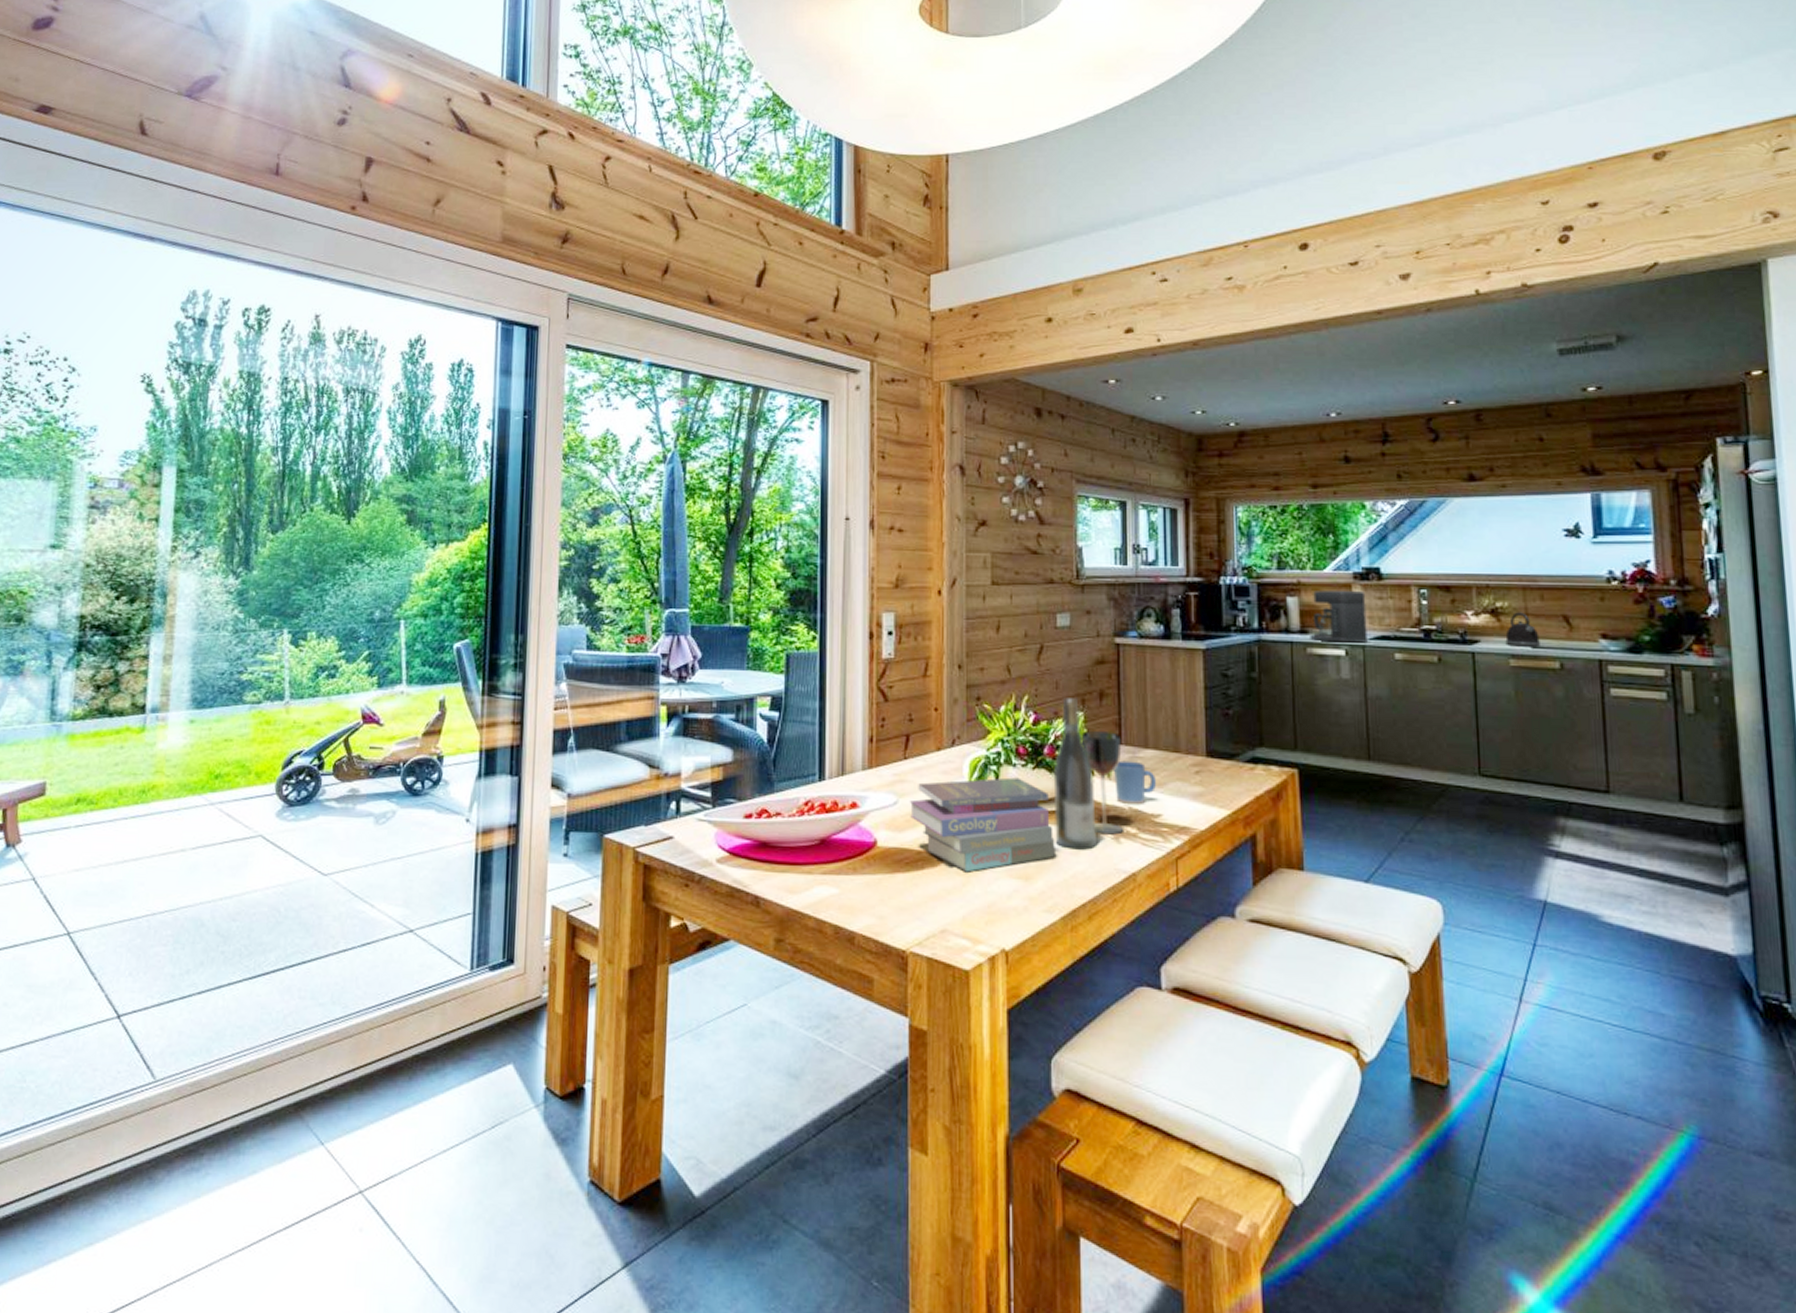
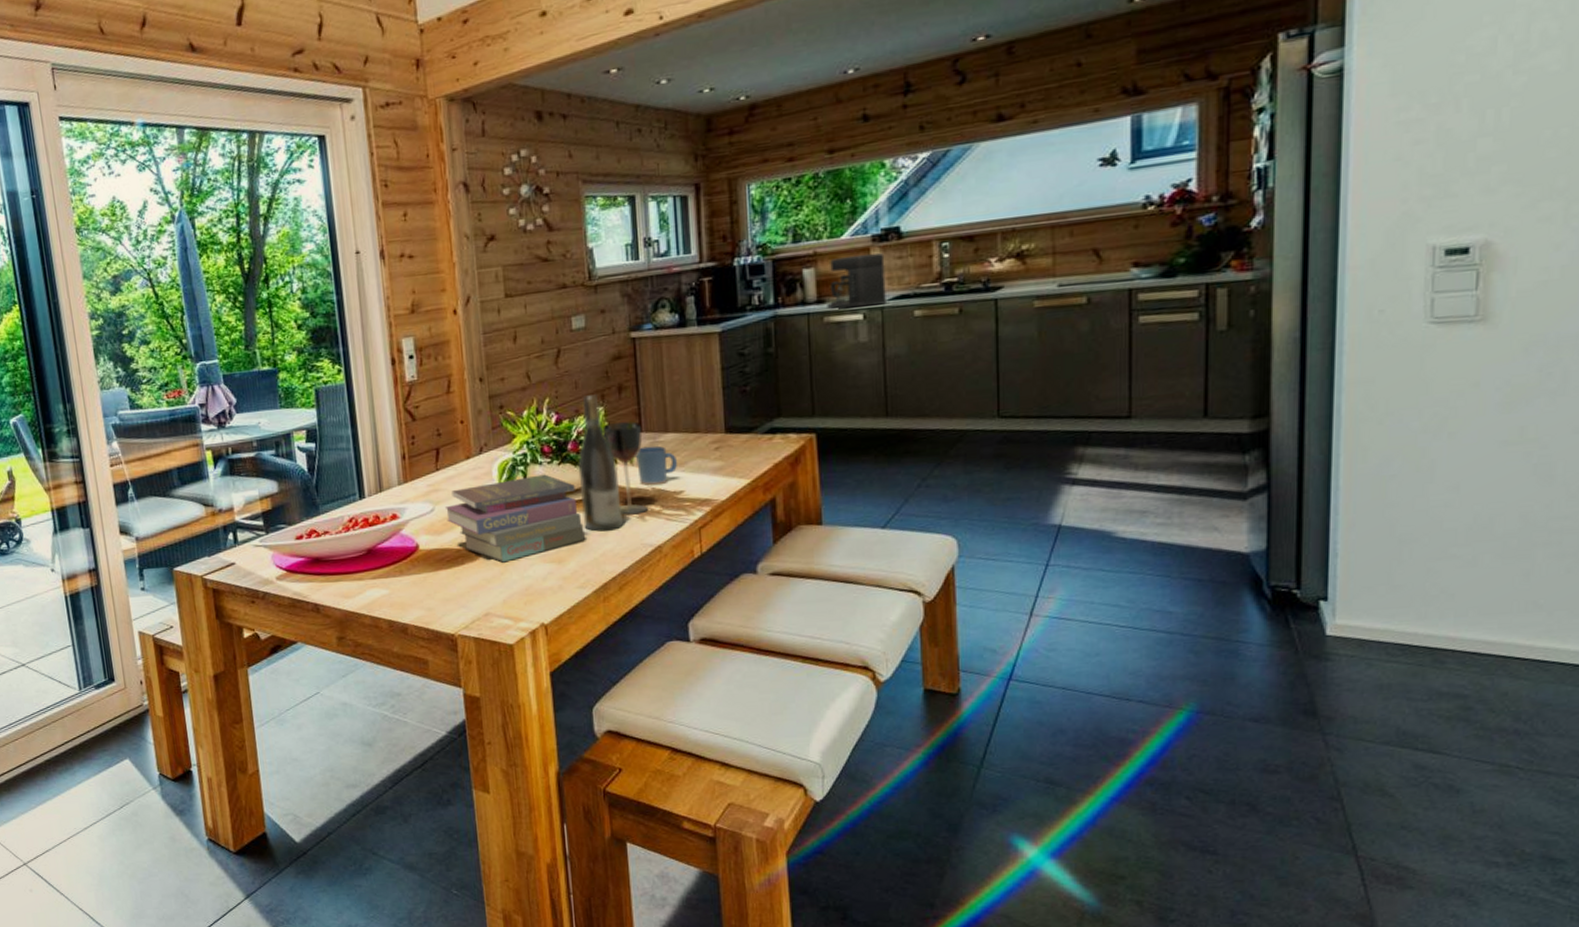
kettle: present [1505,612,1540,647] -> none [1030,251,1067,288]

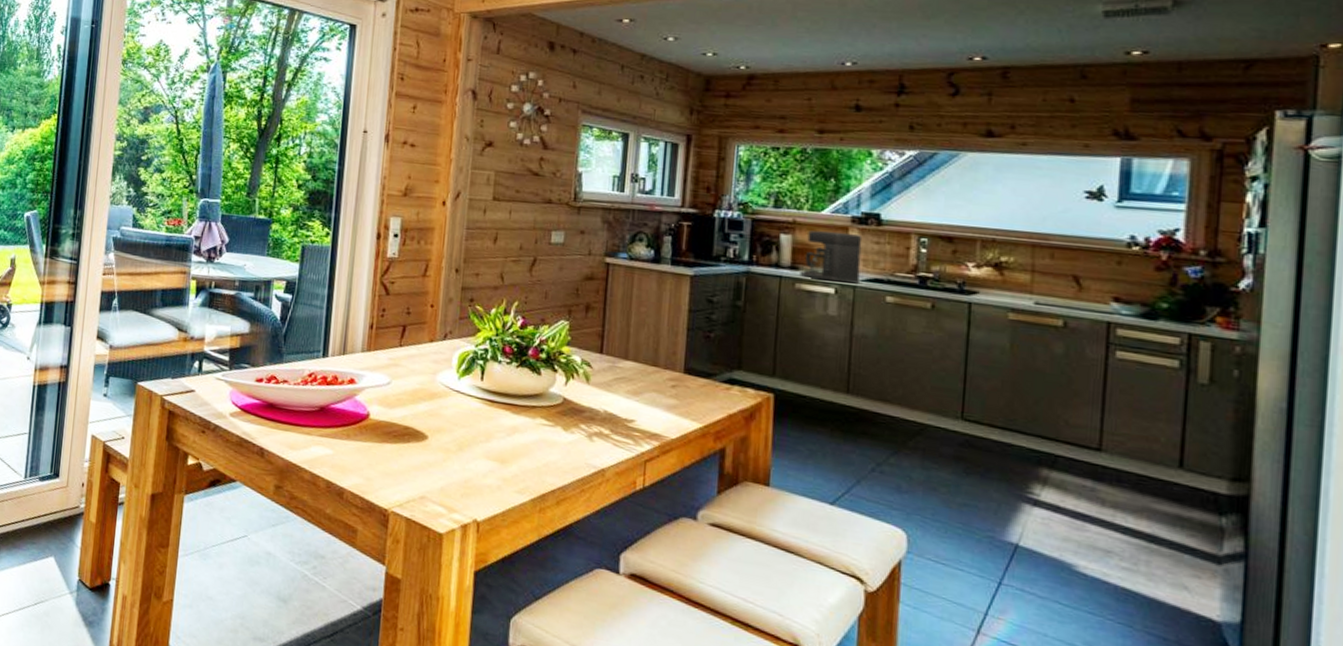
books: present [446,474,585,563] -> none [401,368,532,450]
wine bottle: present [577,394,623,532] -> none [531,307,574,443]
wineglass: present [602,421,649,515] -> none [564,339,604,433]
mug: present [636,445,678,485] -> none [592,368,634,409]

